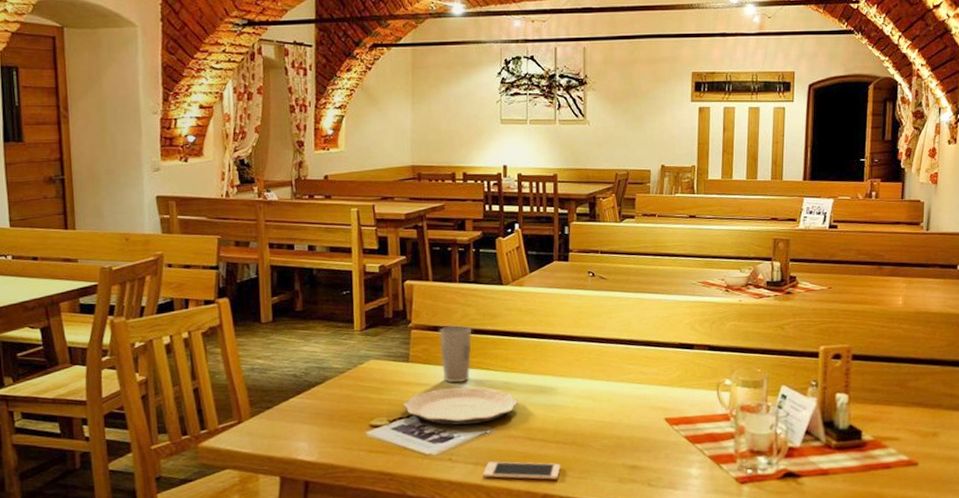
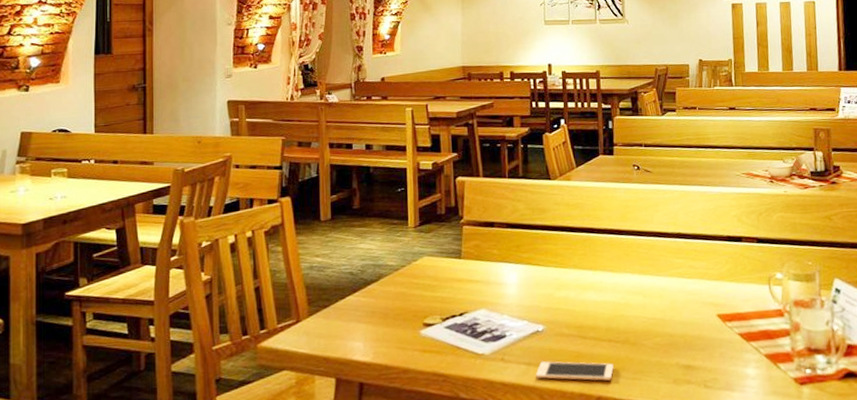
plate: present [403,387,518,425] -> none [455,283,569,323]
cup: present [439,325,472,384] -> none [490,220,522,280]

